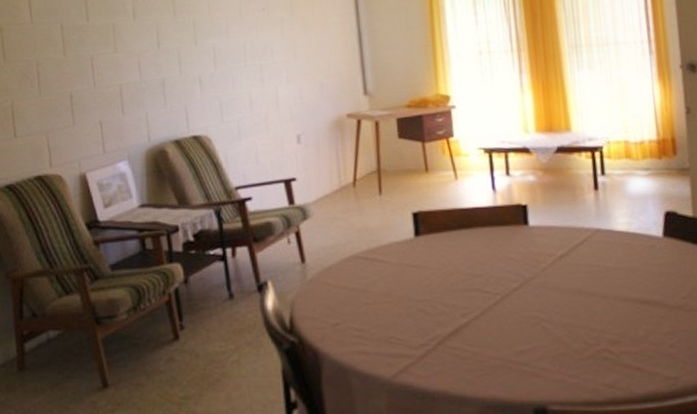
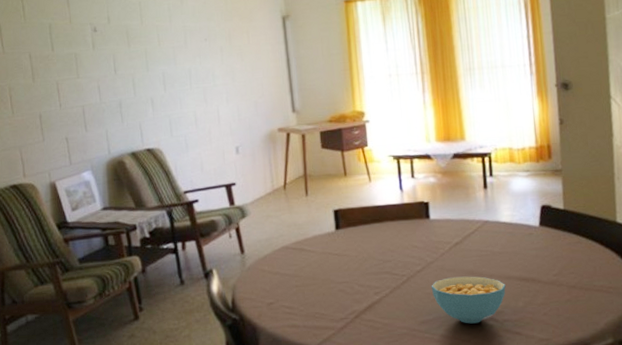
cereal bowl: none [530,296,623,356] -> present [431,276,506,324]

